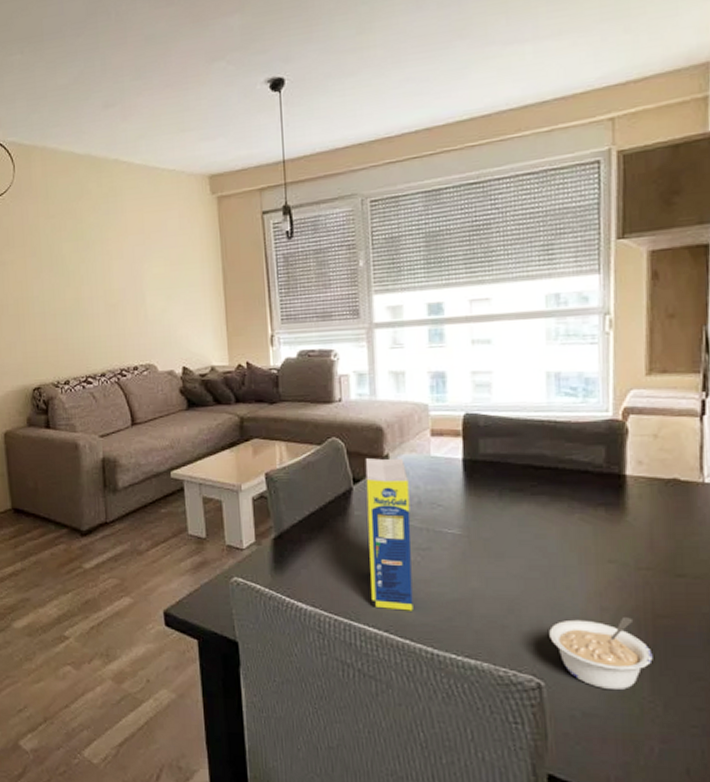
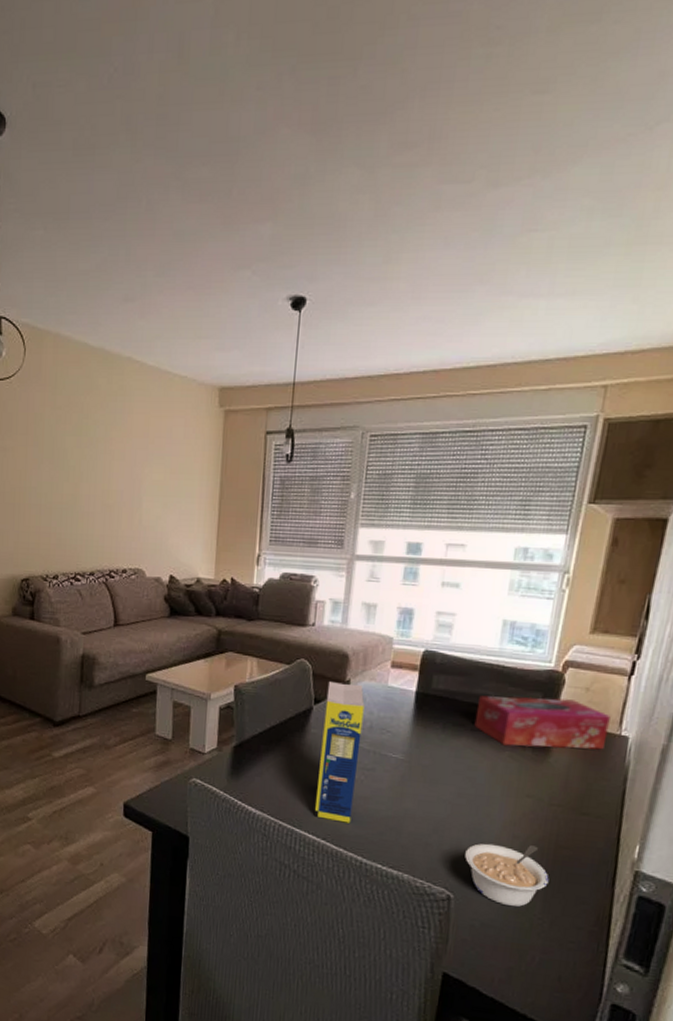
tissue box: none [533,449,689,508] -> present [474,695,611,750]

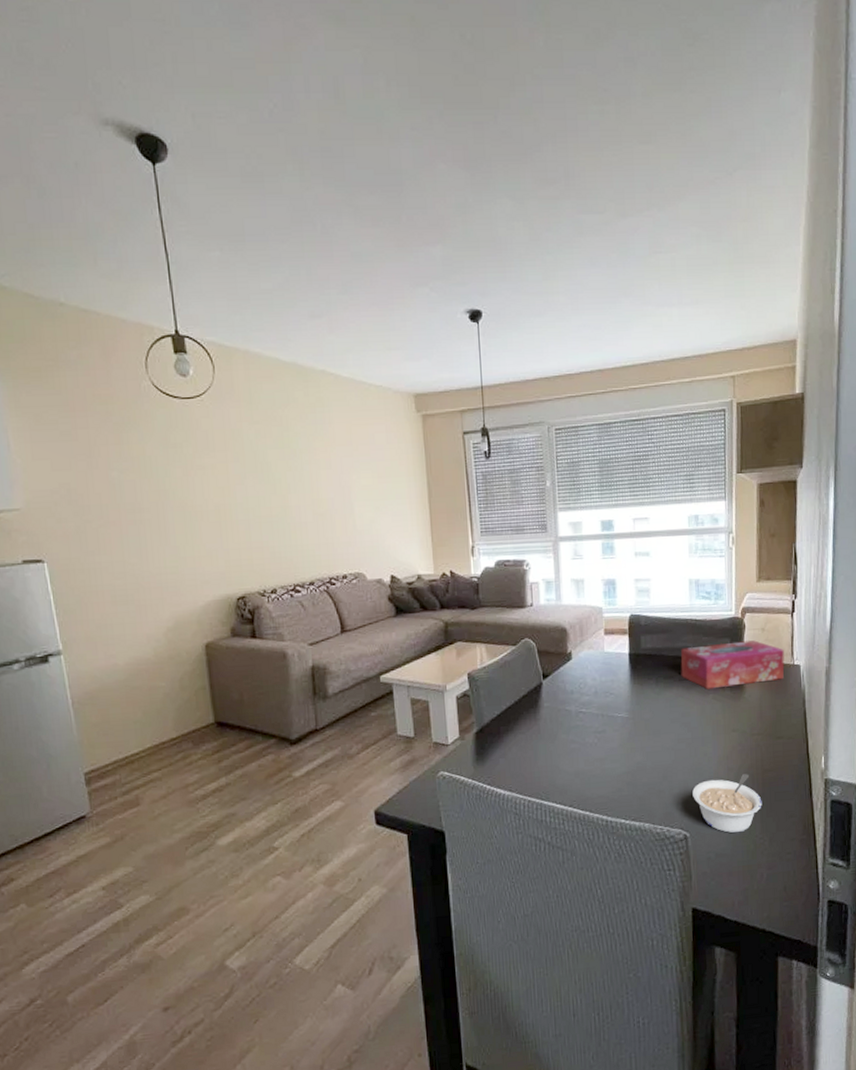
legume: present [315,682,365,823] -> none [552,654,592,787]

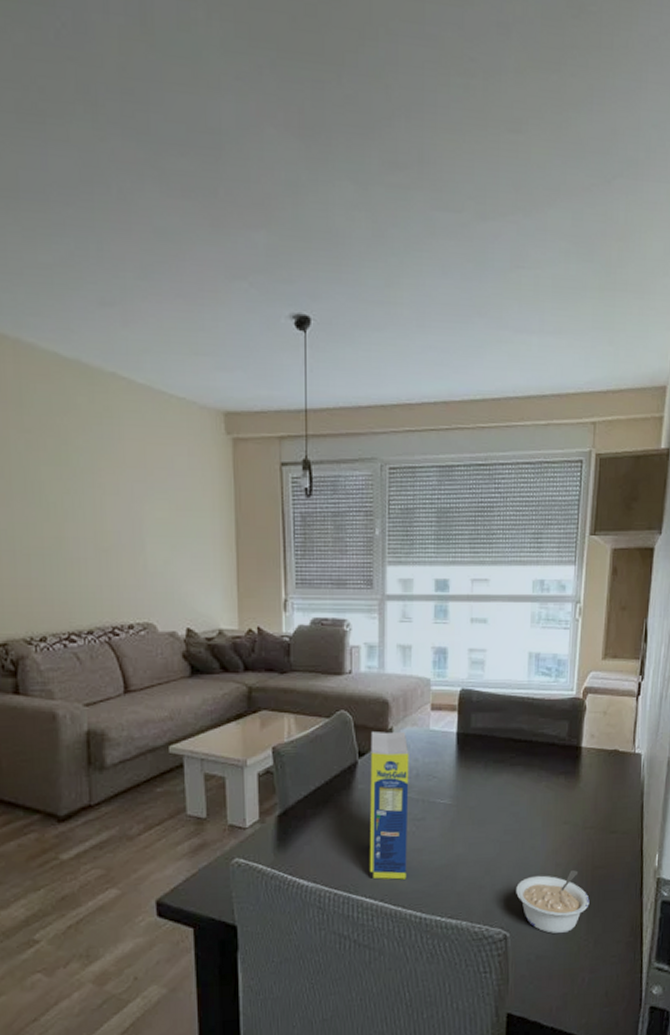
legume: none [552,654,592,787] -> present [370,731,409,880]
tissue box: present [681,640,785,689] -> none [512,724,625,777]

